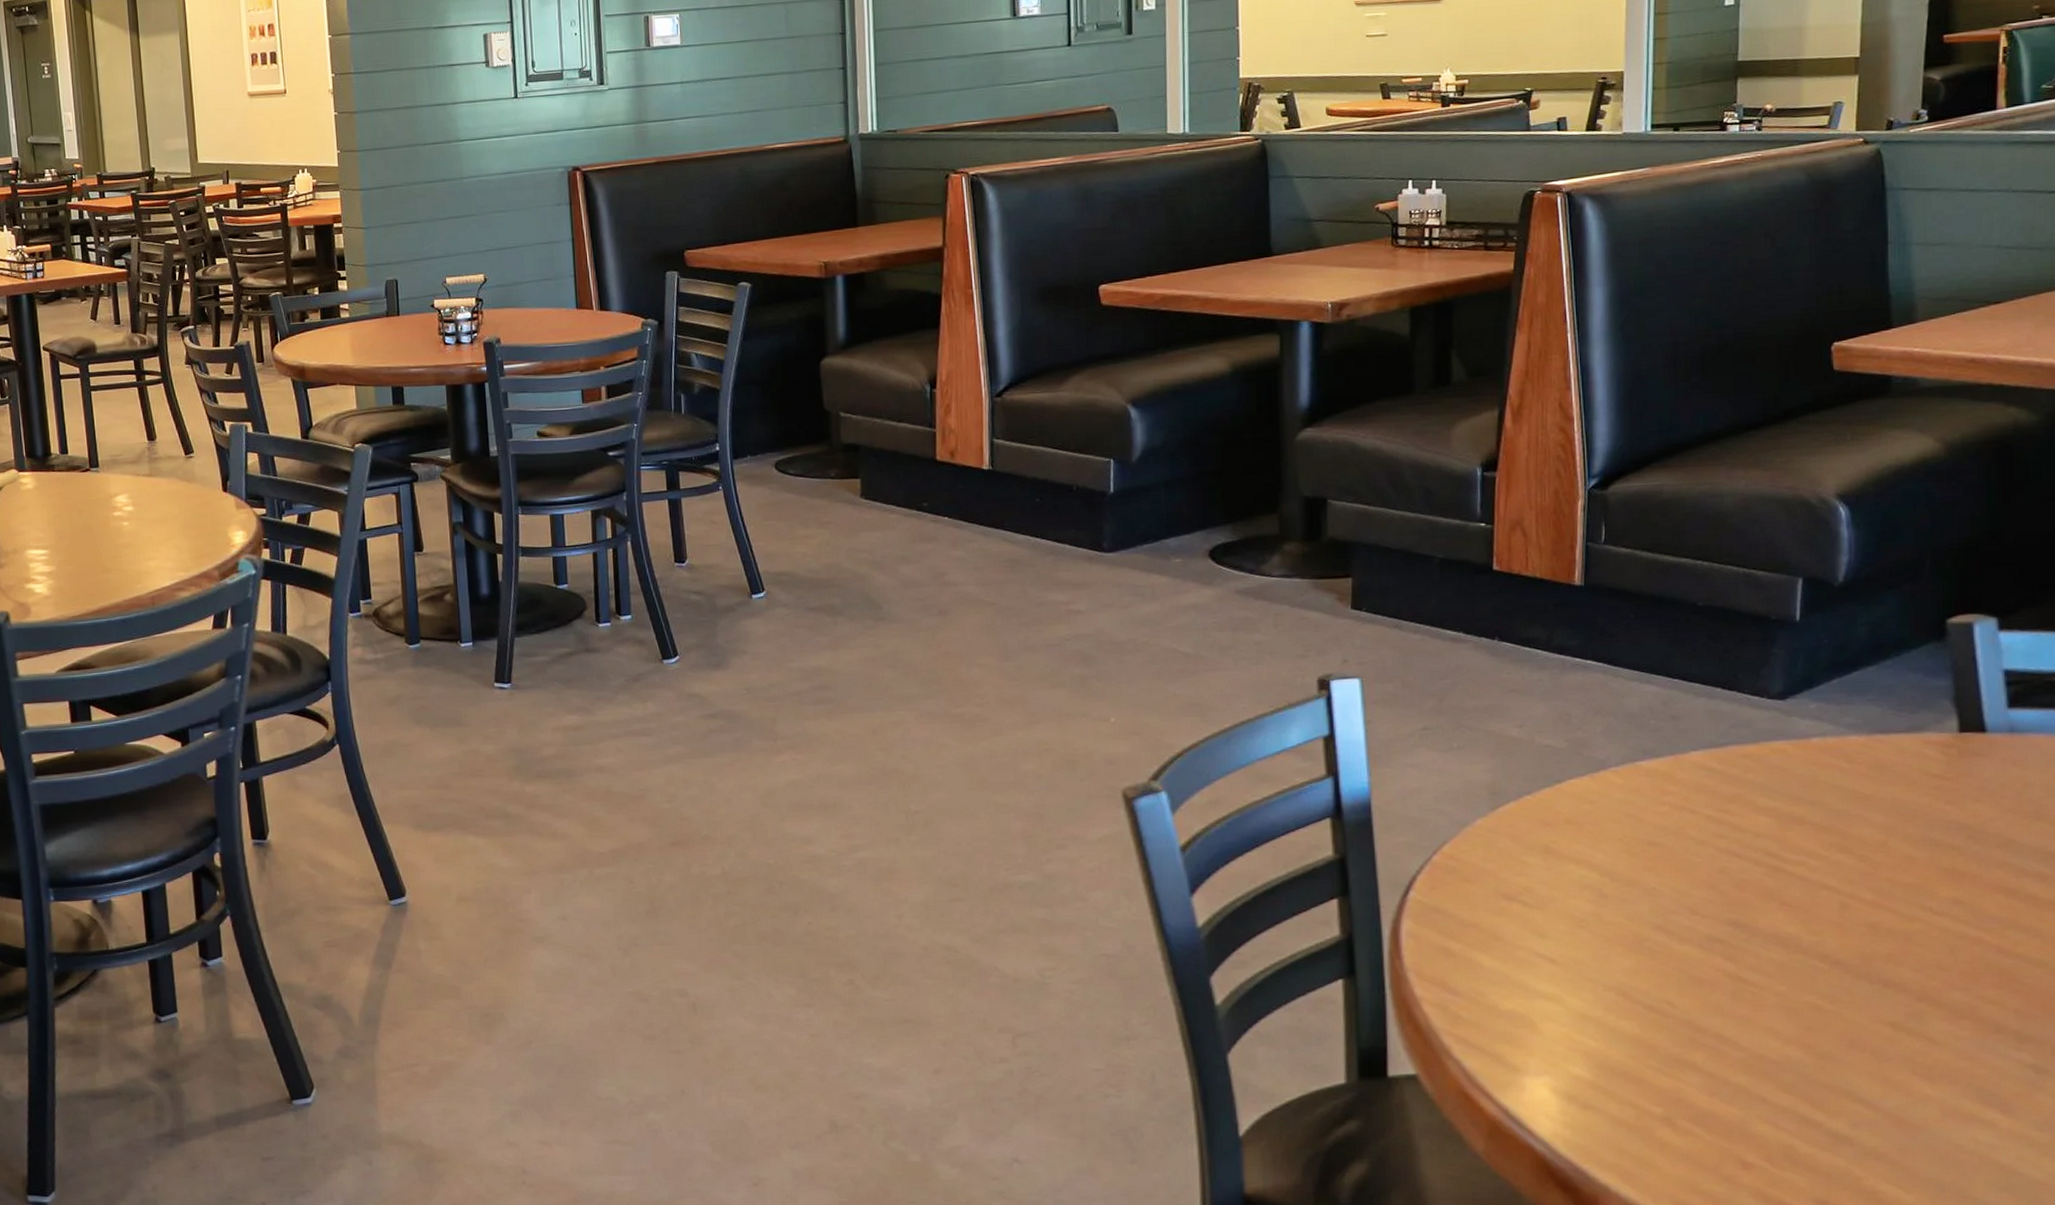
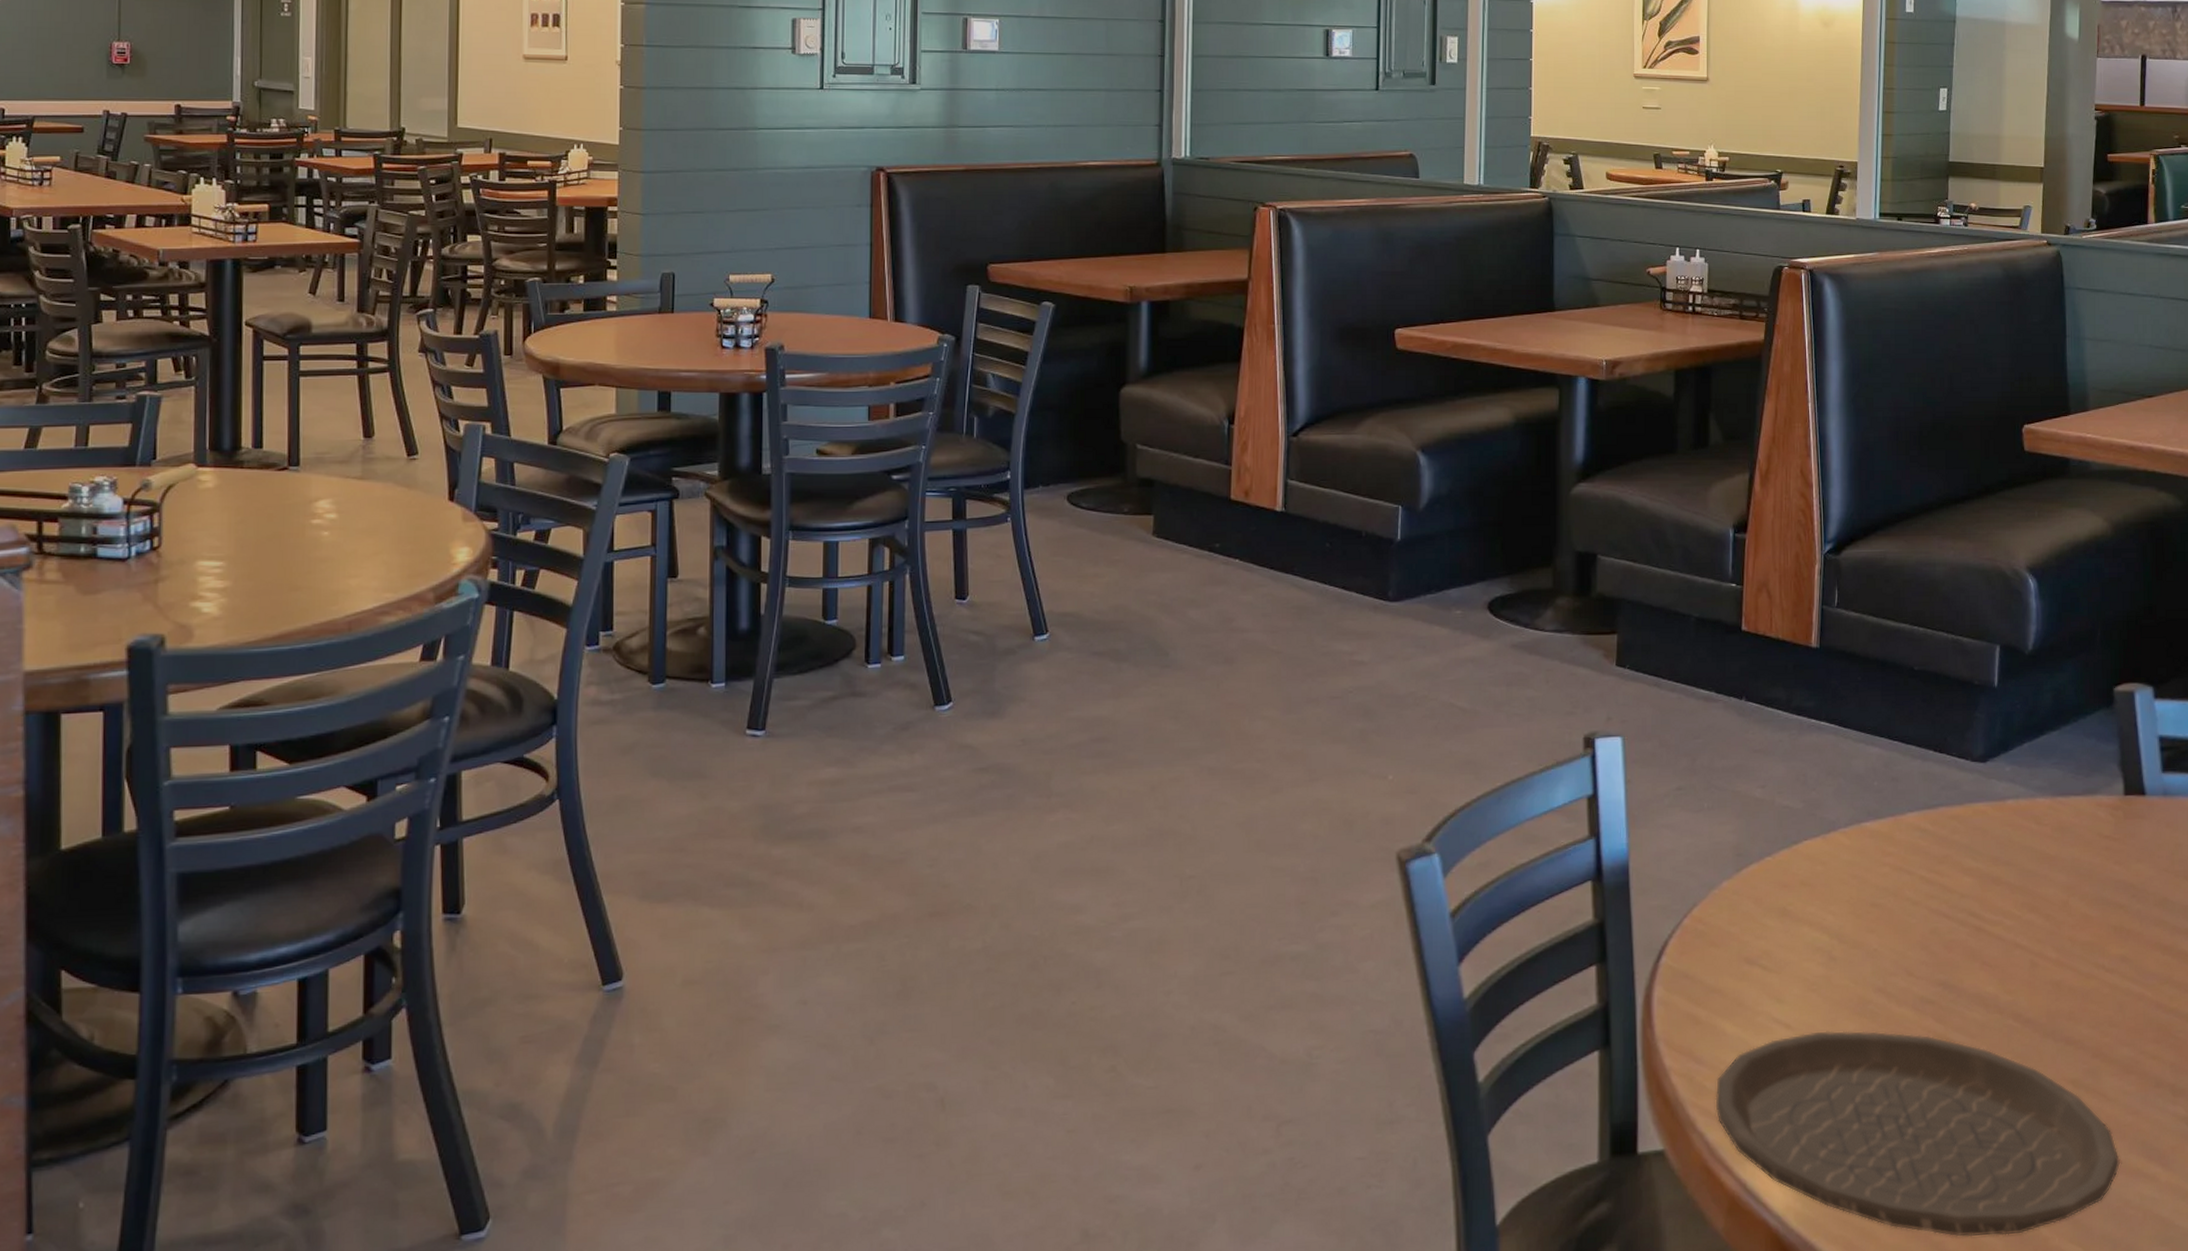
plate: none [1472,966,1951,1173] -> present [1715,1031,2121,1237]

